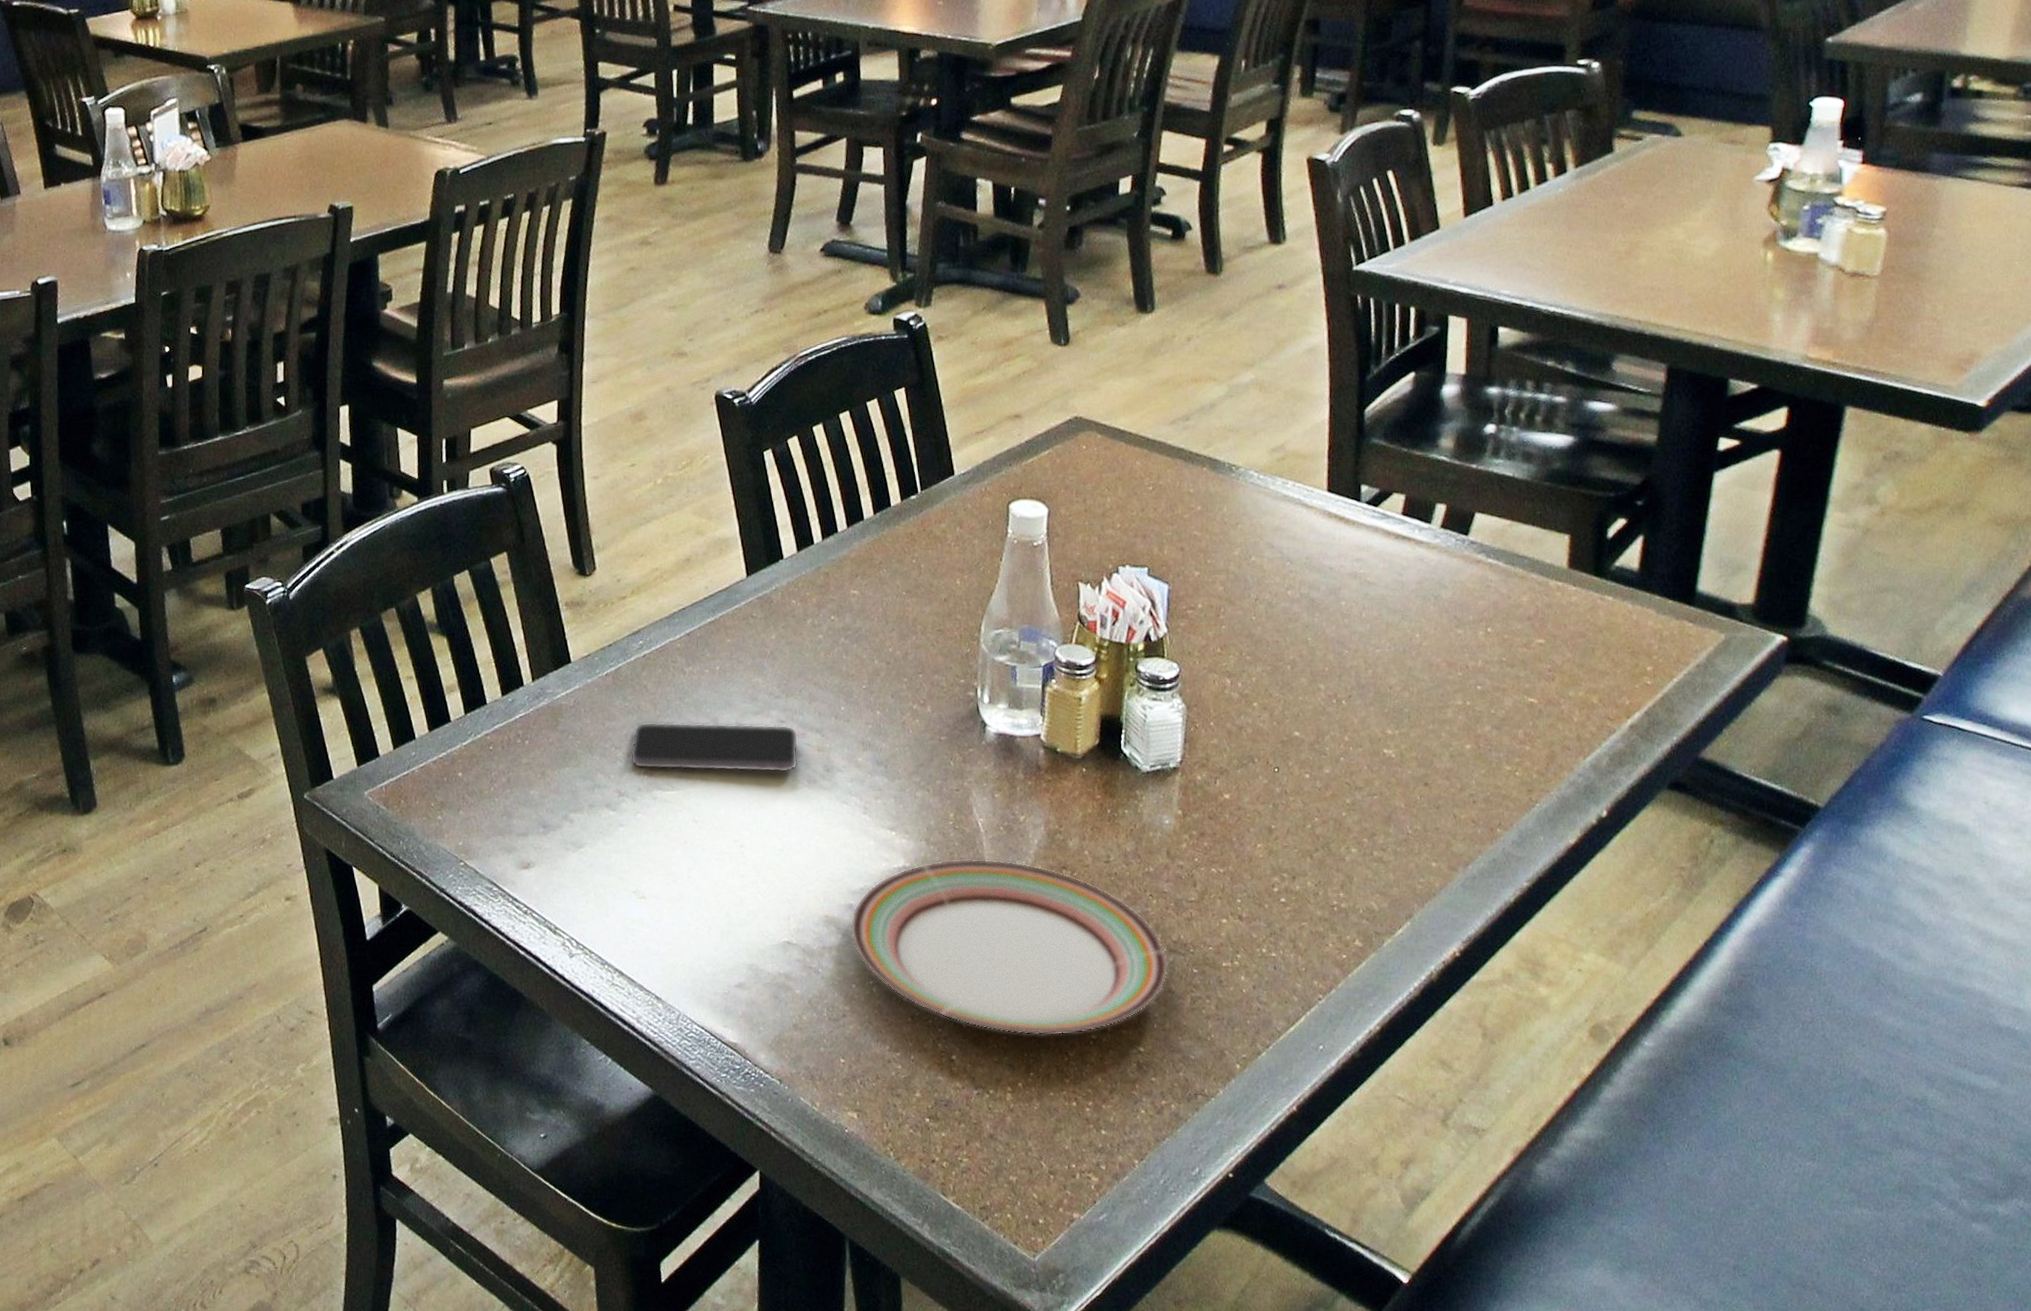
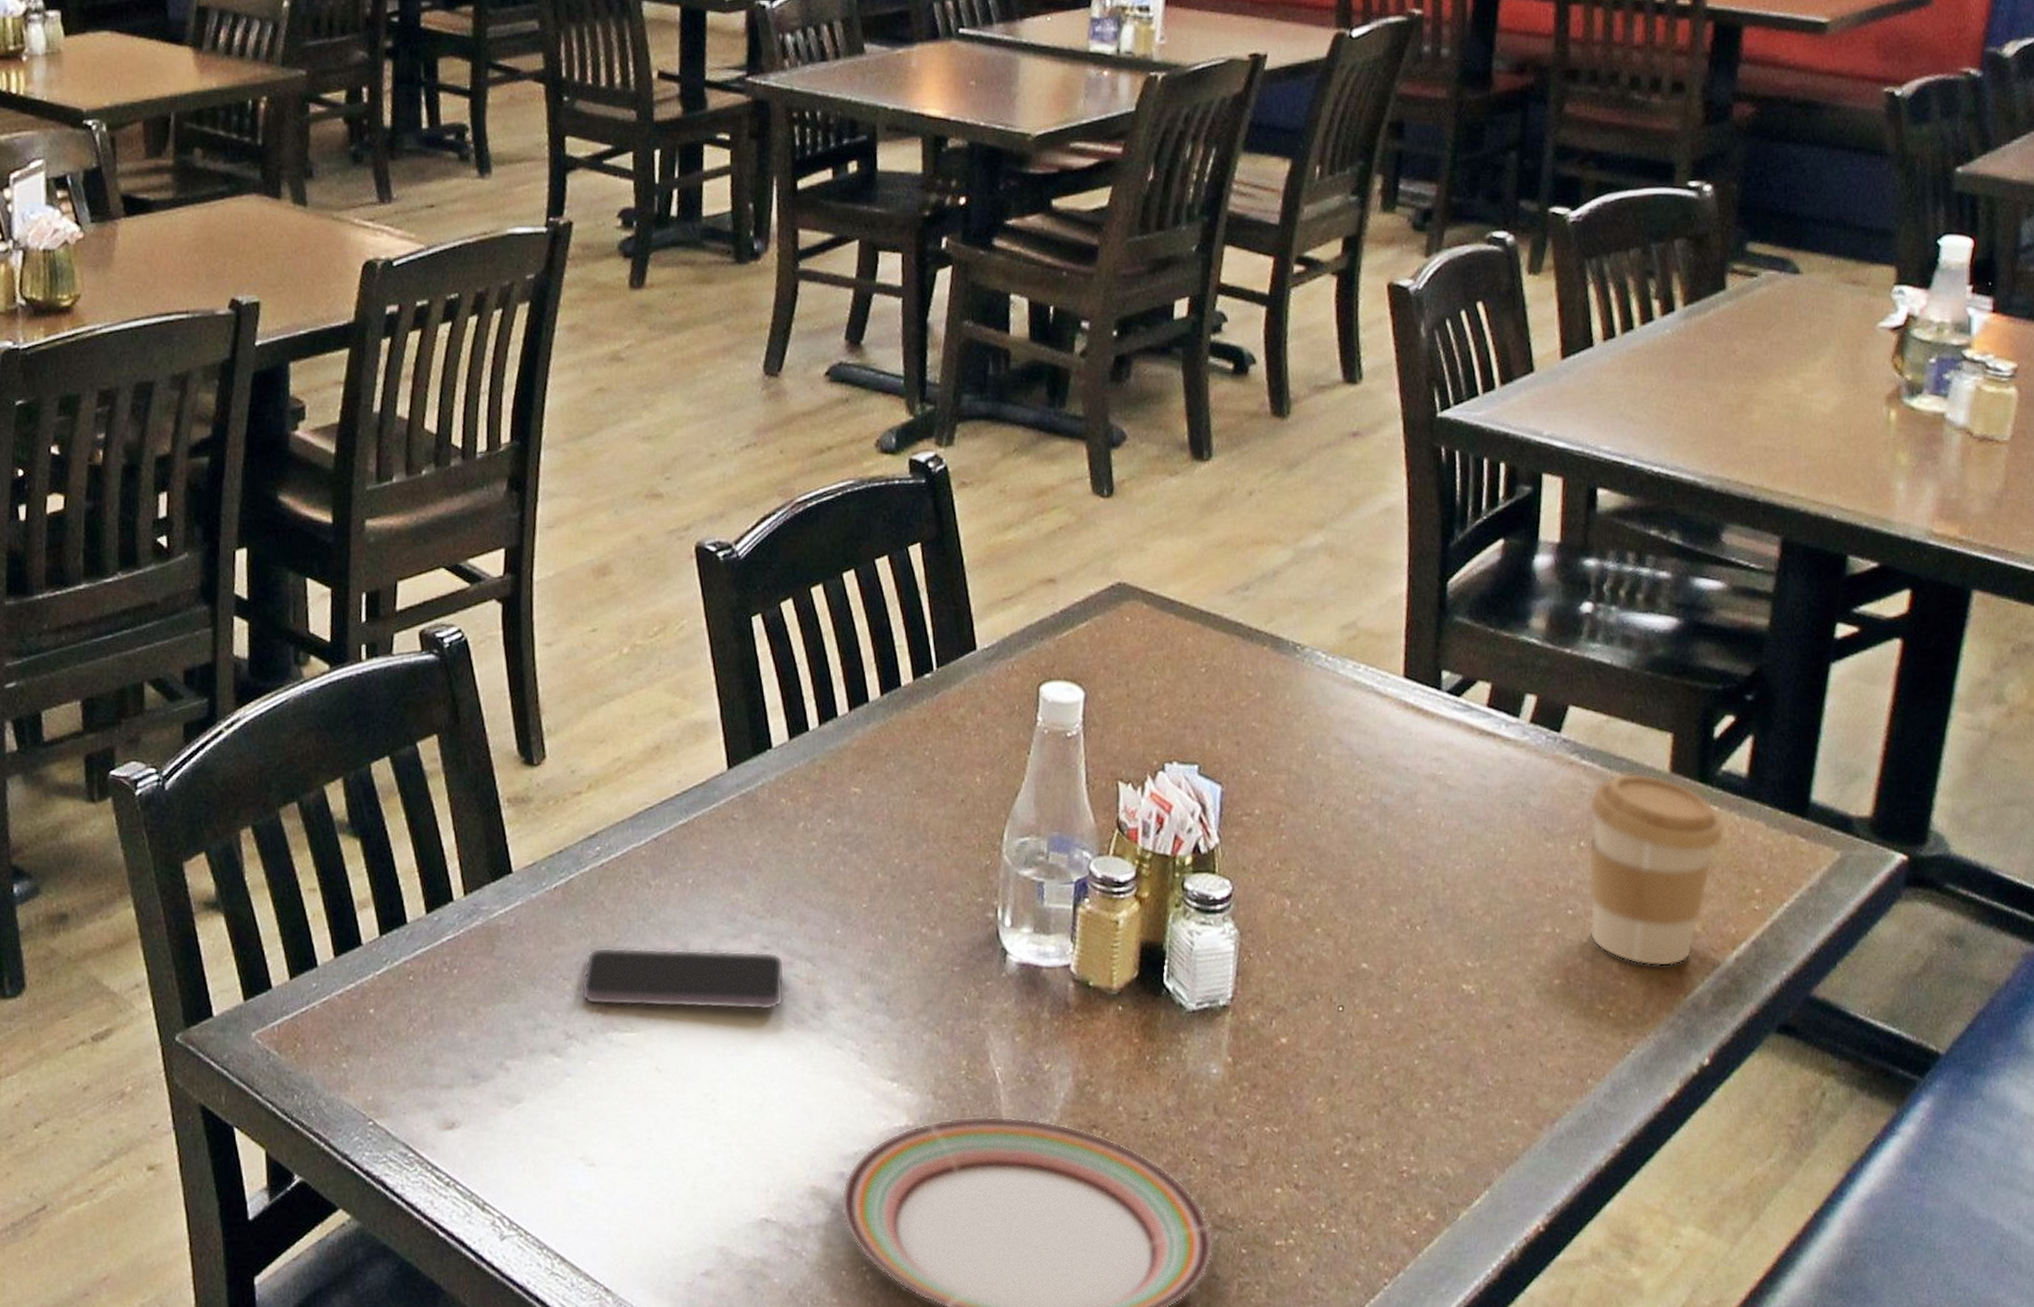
coffee cup: none [1494,568,1618,734] -> present [1588,772,1724,967]

